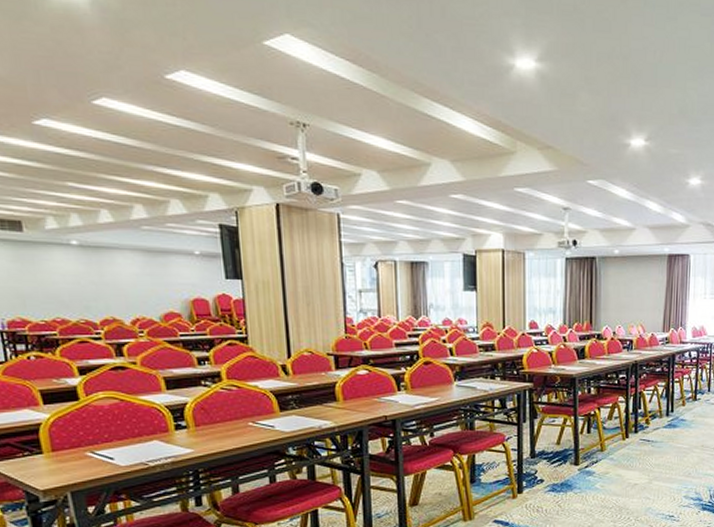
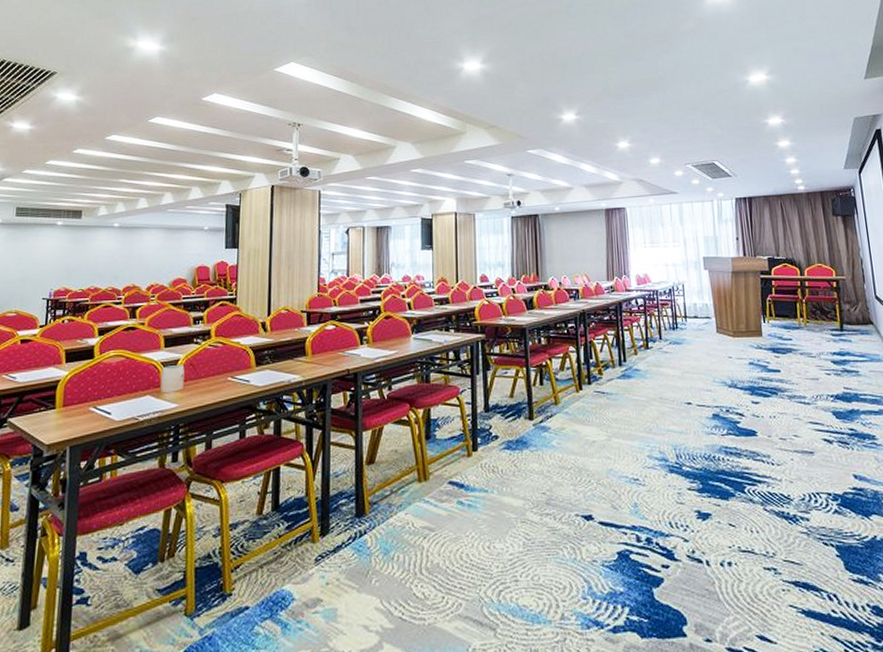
mug: none [166,409,197,439] -> present [159,365,185,394]

